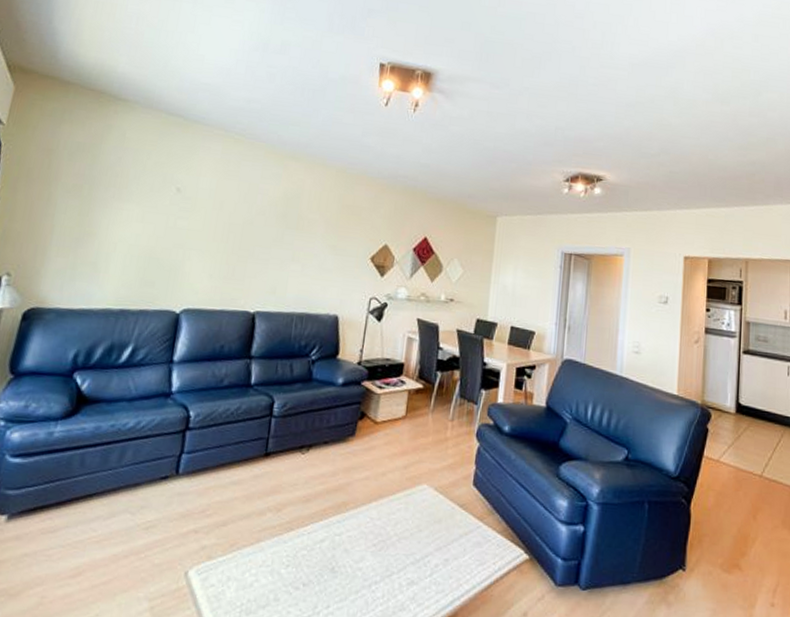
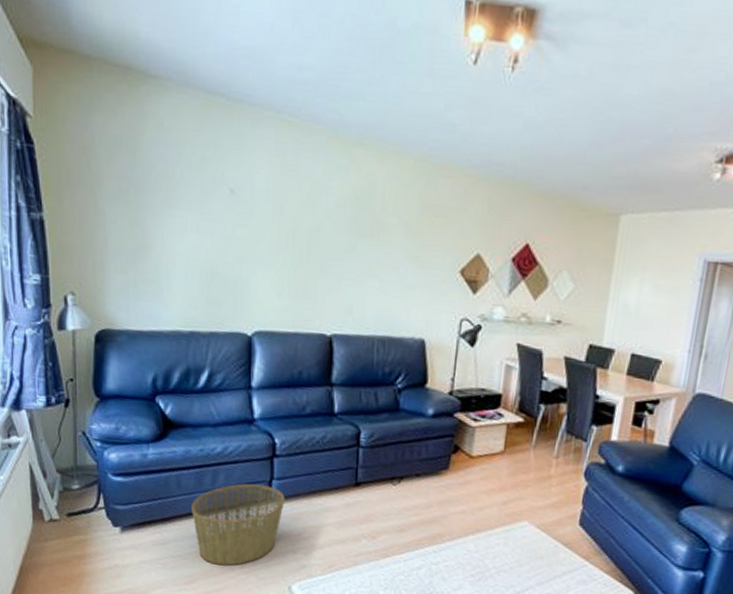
basket: none [90,459,193,553] -> present [190,483,285,566]

